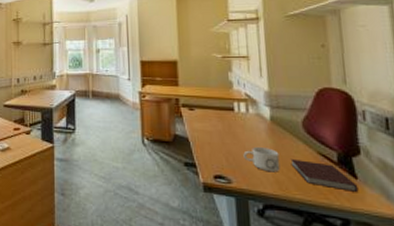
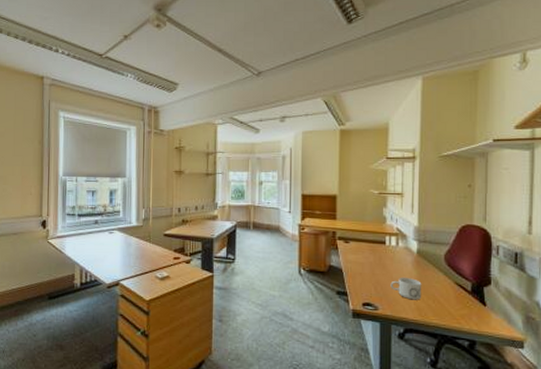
notebook: present [290,158,359,192] -> none [431,288,486,317]

